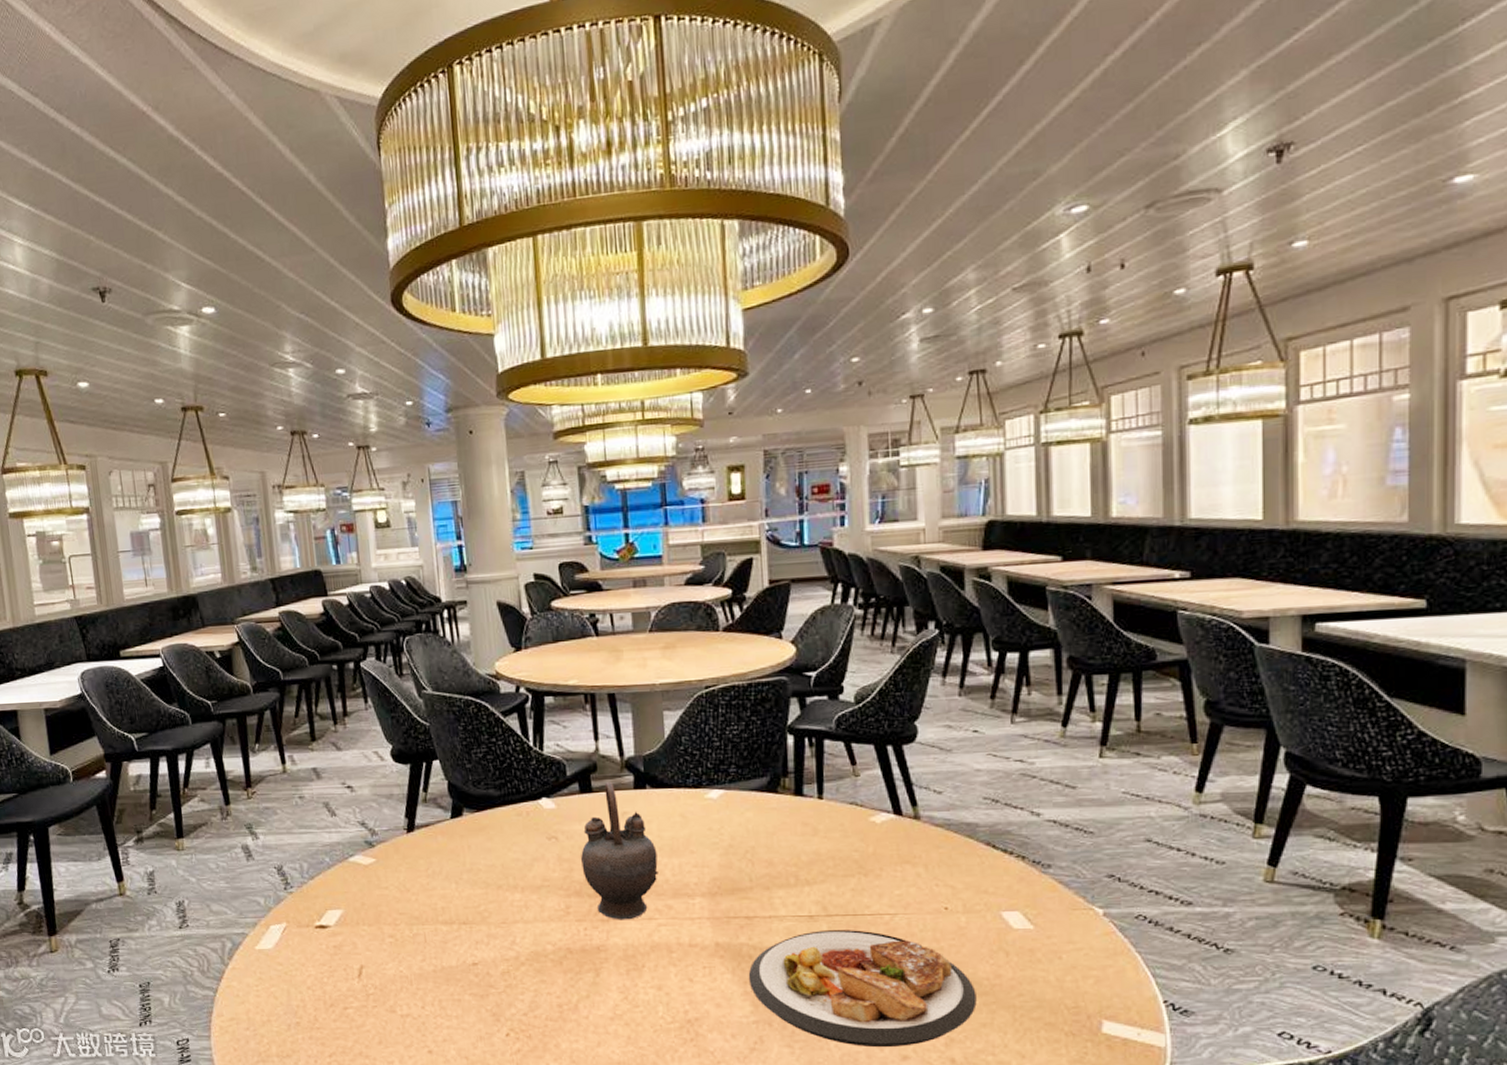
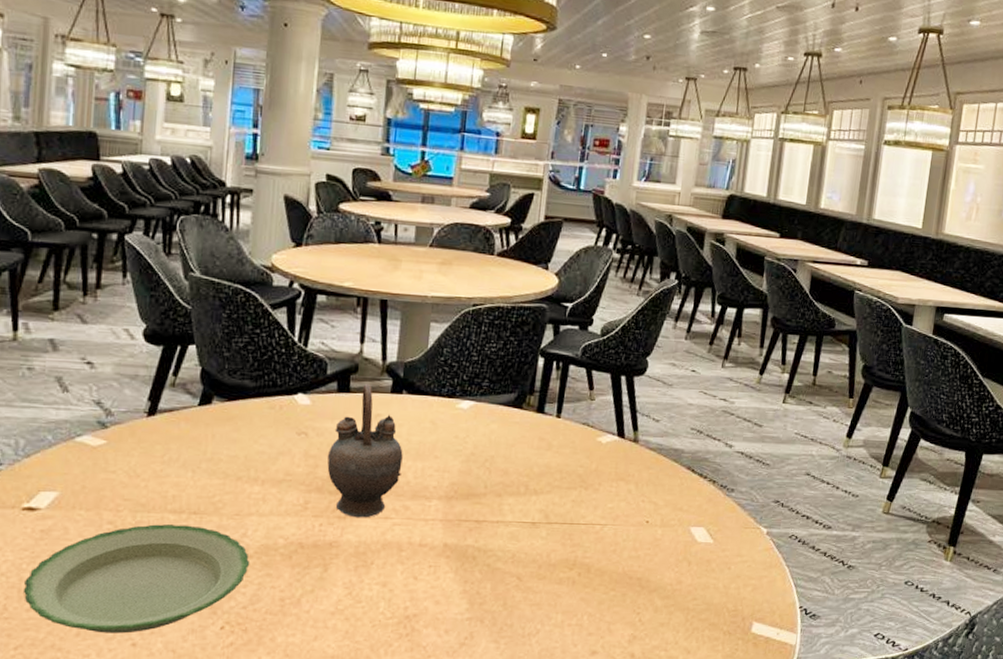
plate: none [327,935,524,1041] -> present [22,524,250,634]
plate: present [748,930,977,1048] -> none [469,536,660,644]

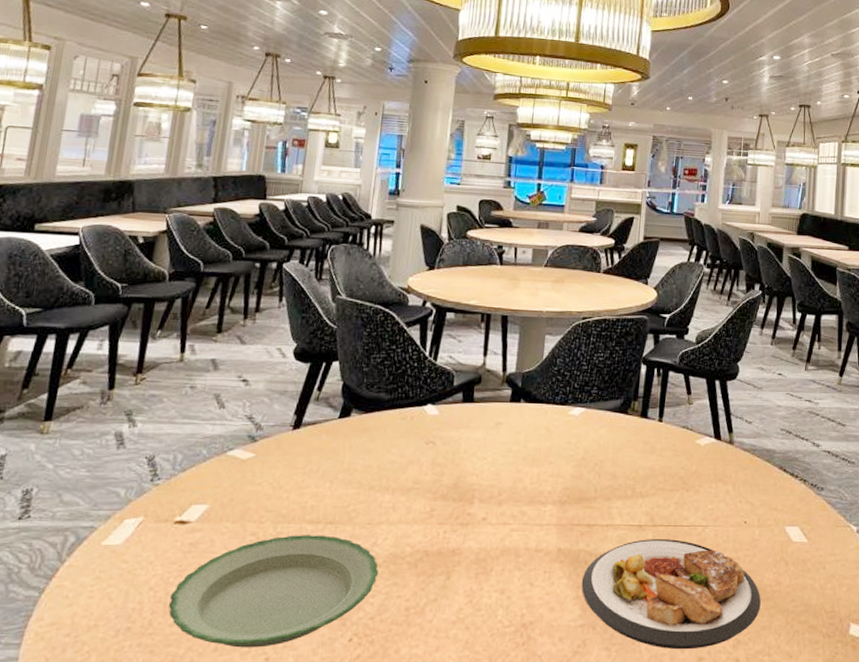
teapot: present [327,383,403,518] -> none [452,393,521,525]
plate: none [469,536,660,644] -> present [581,539,761,650]

